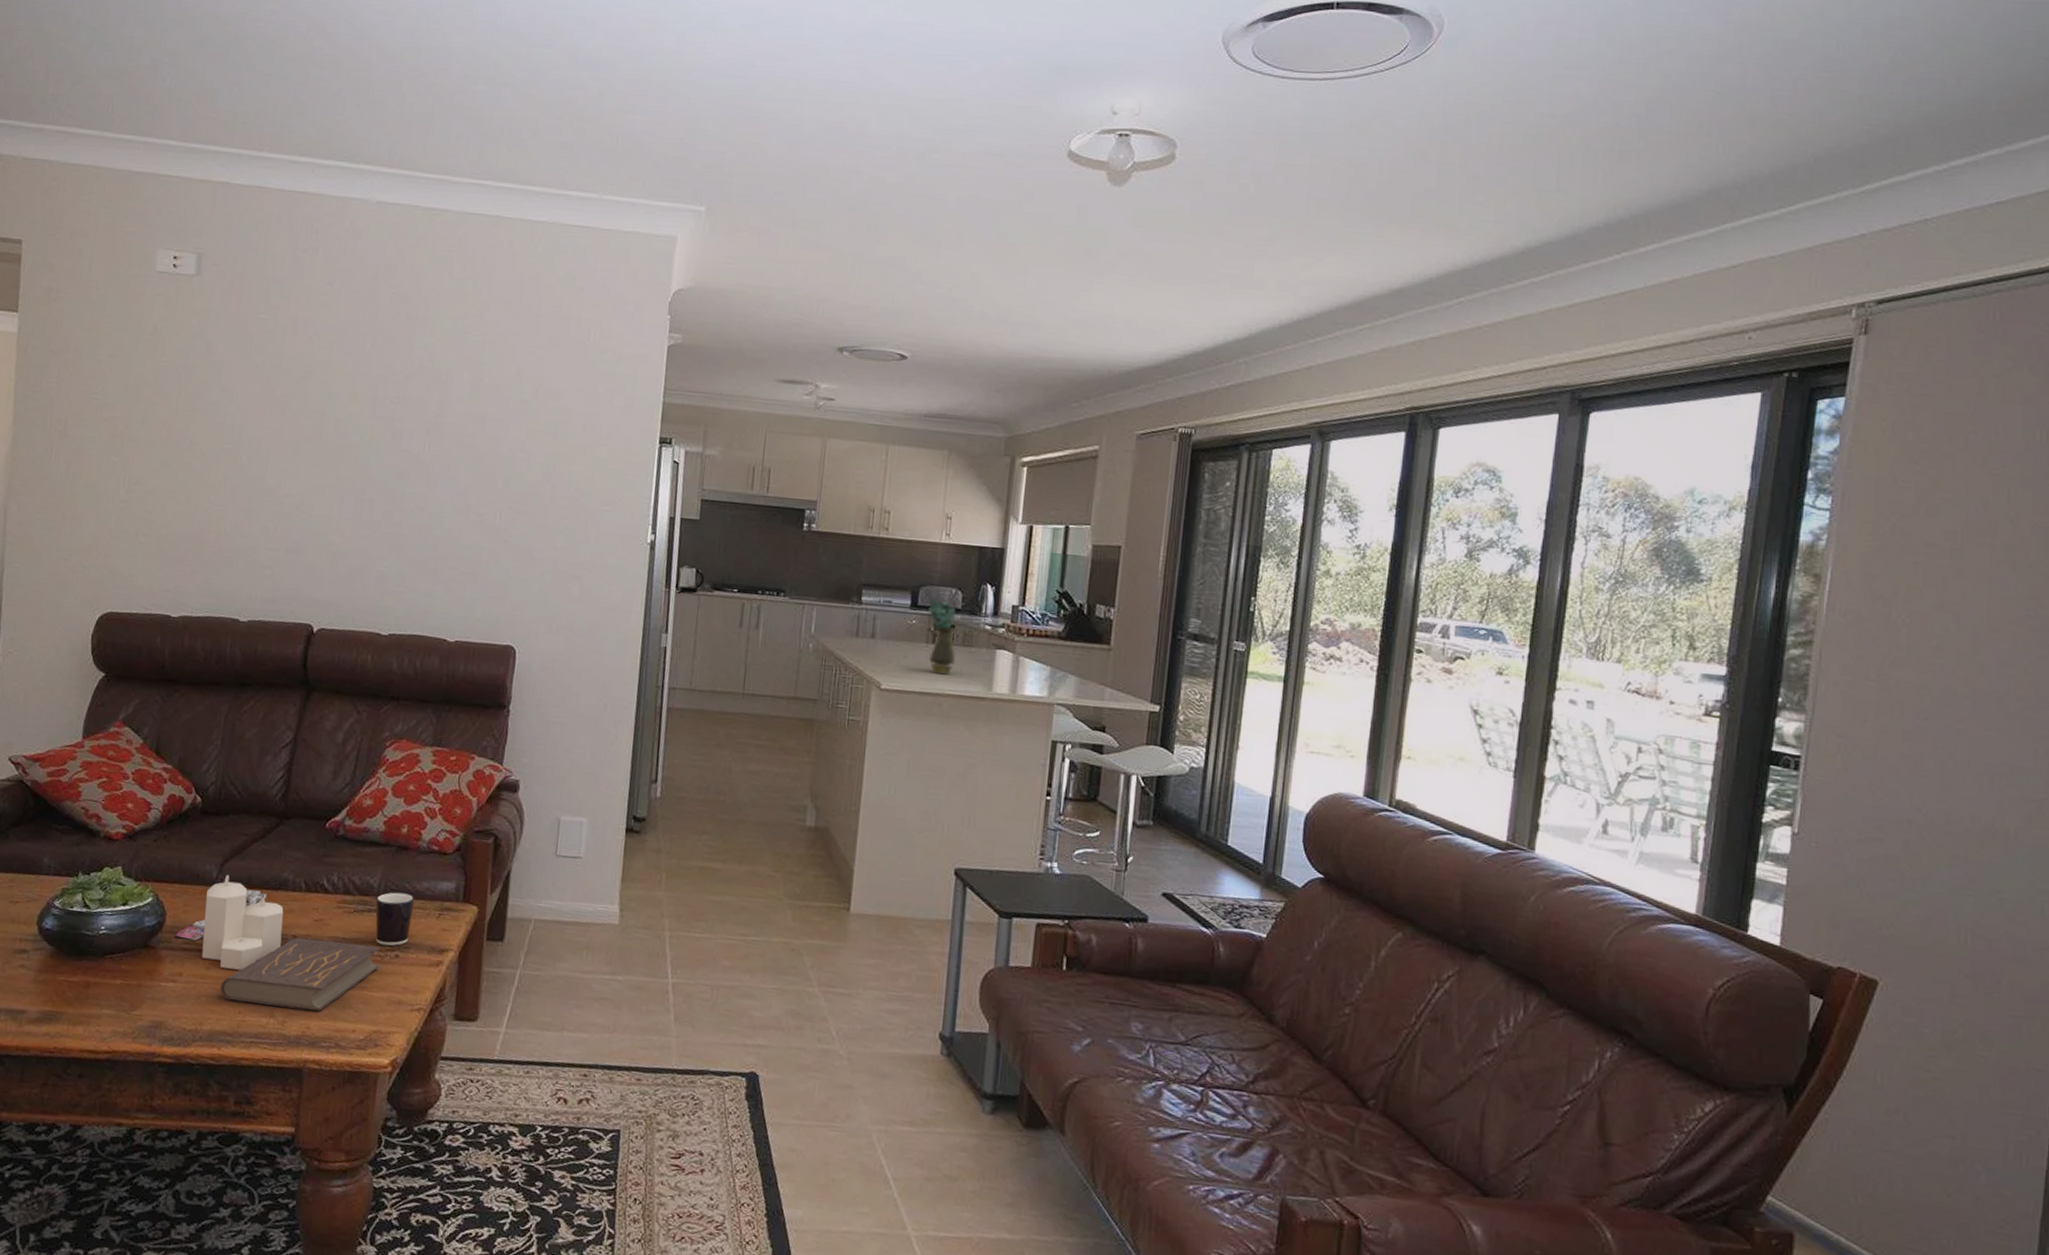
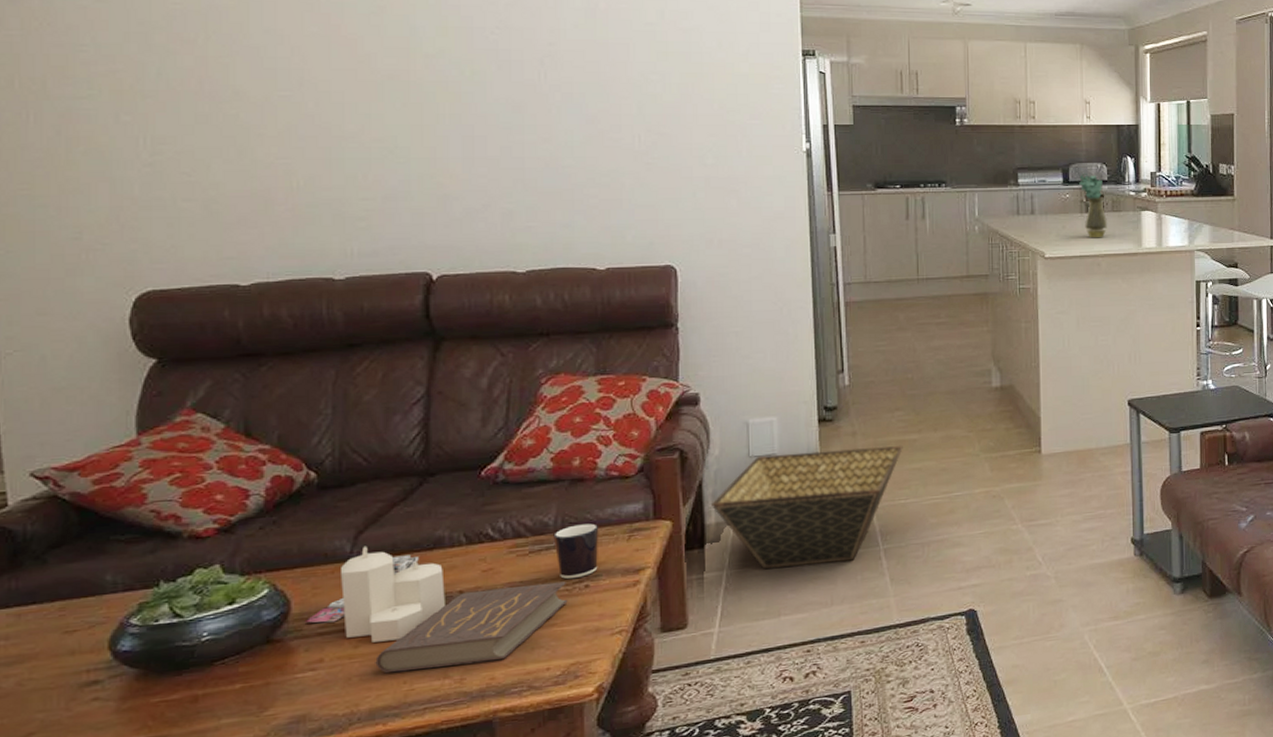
basket: none [516,856,706,989] -> present [712,445,903,570]
kettle: present [678,565,705,594] -> none [839,169,866,194]

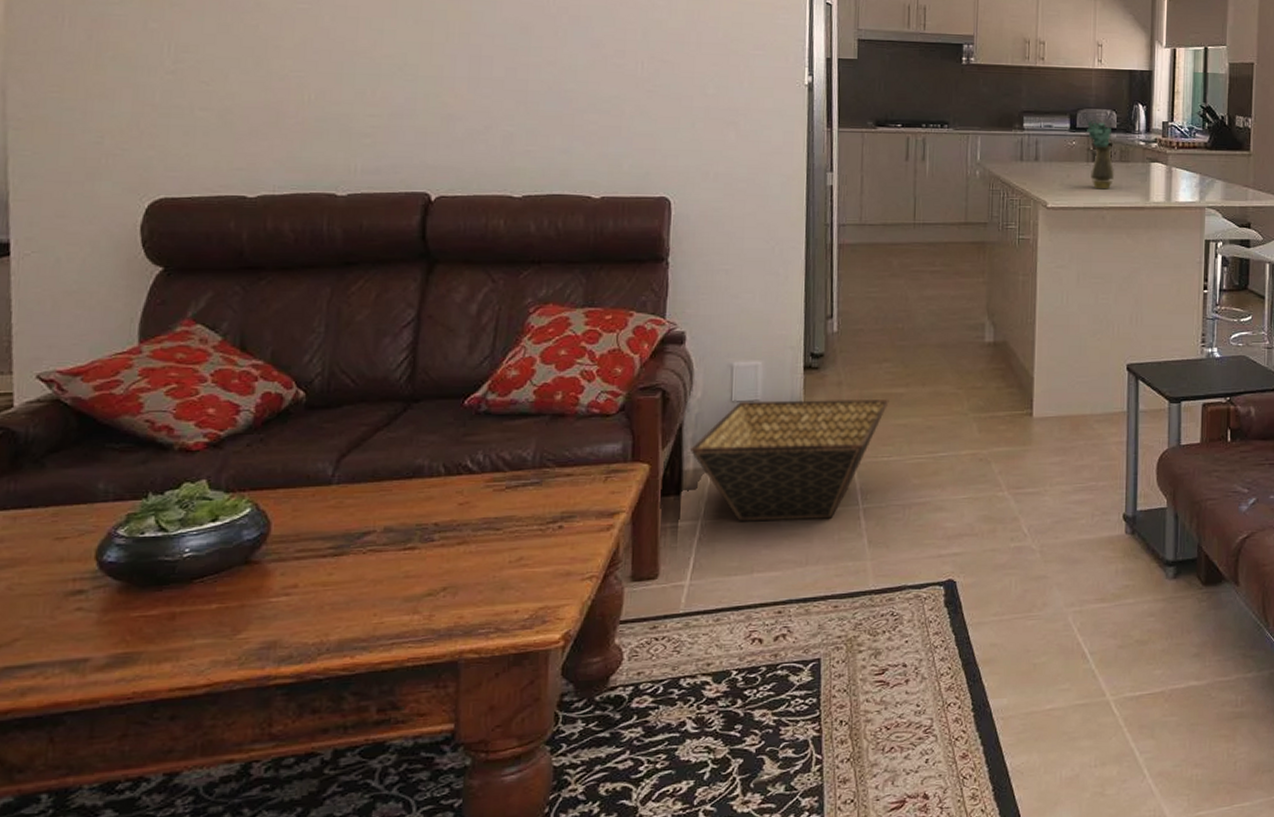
magazine: present [302,555,419,623] -> none [281,482,398,547]
candle: present [341,546,445,643] -> none [320,470,421,571]
book: present [375,581,568,674] -> none [347,520,541,604]
mug: present [553,523,599,580] -> none [530,462,577,519]

